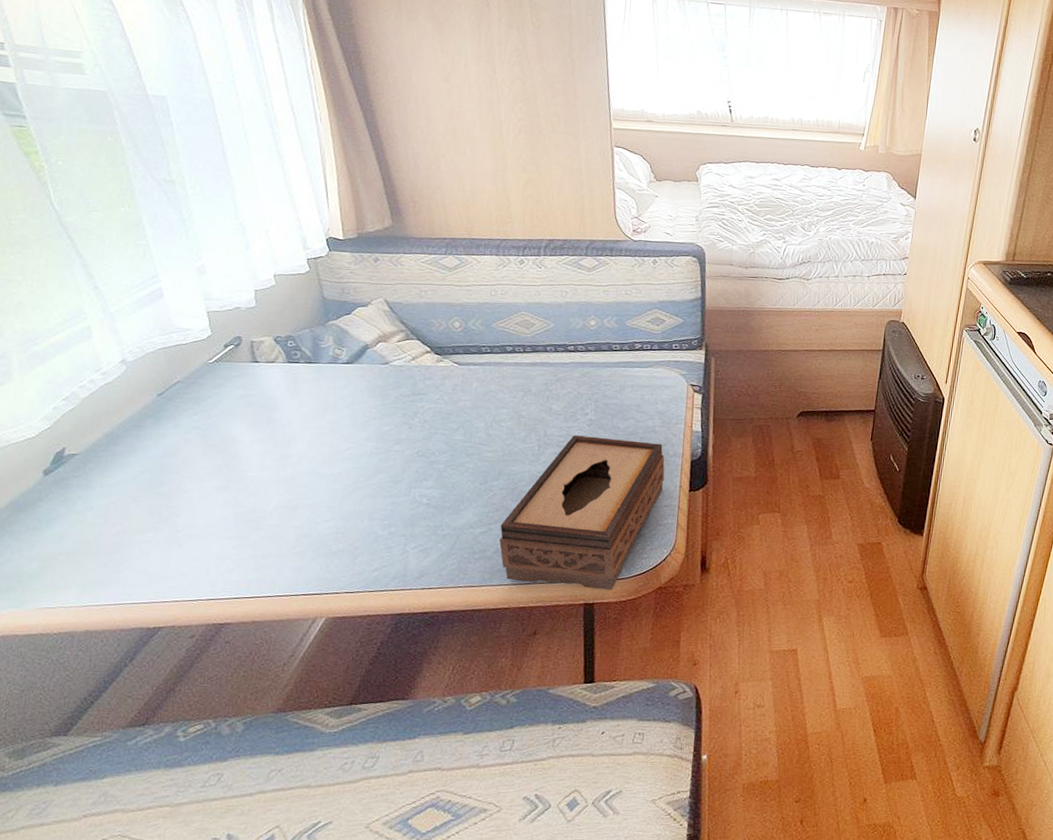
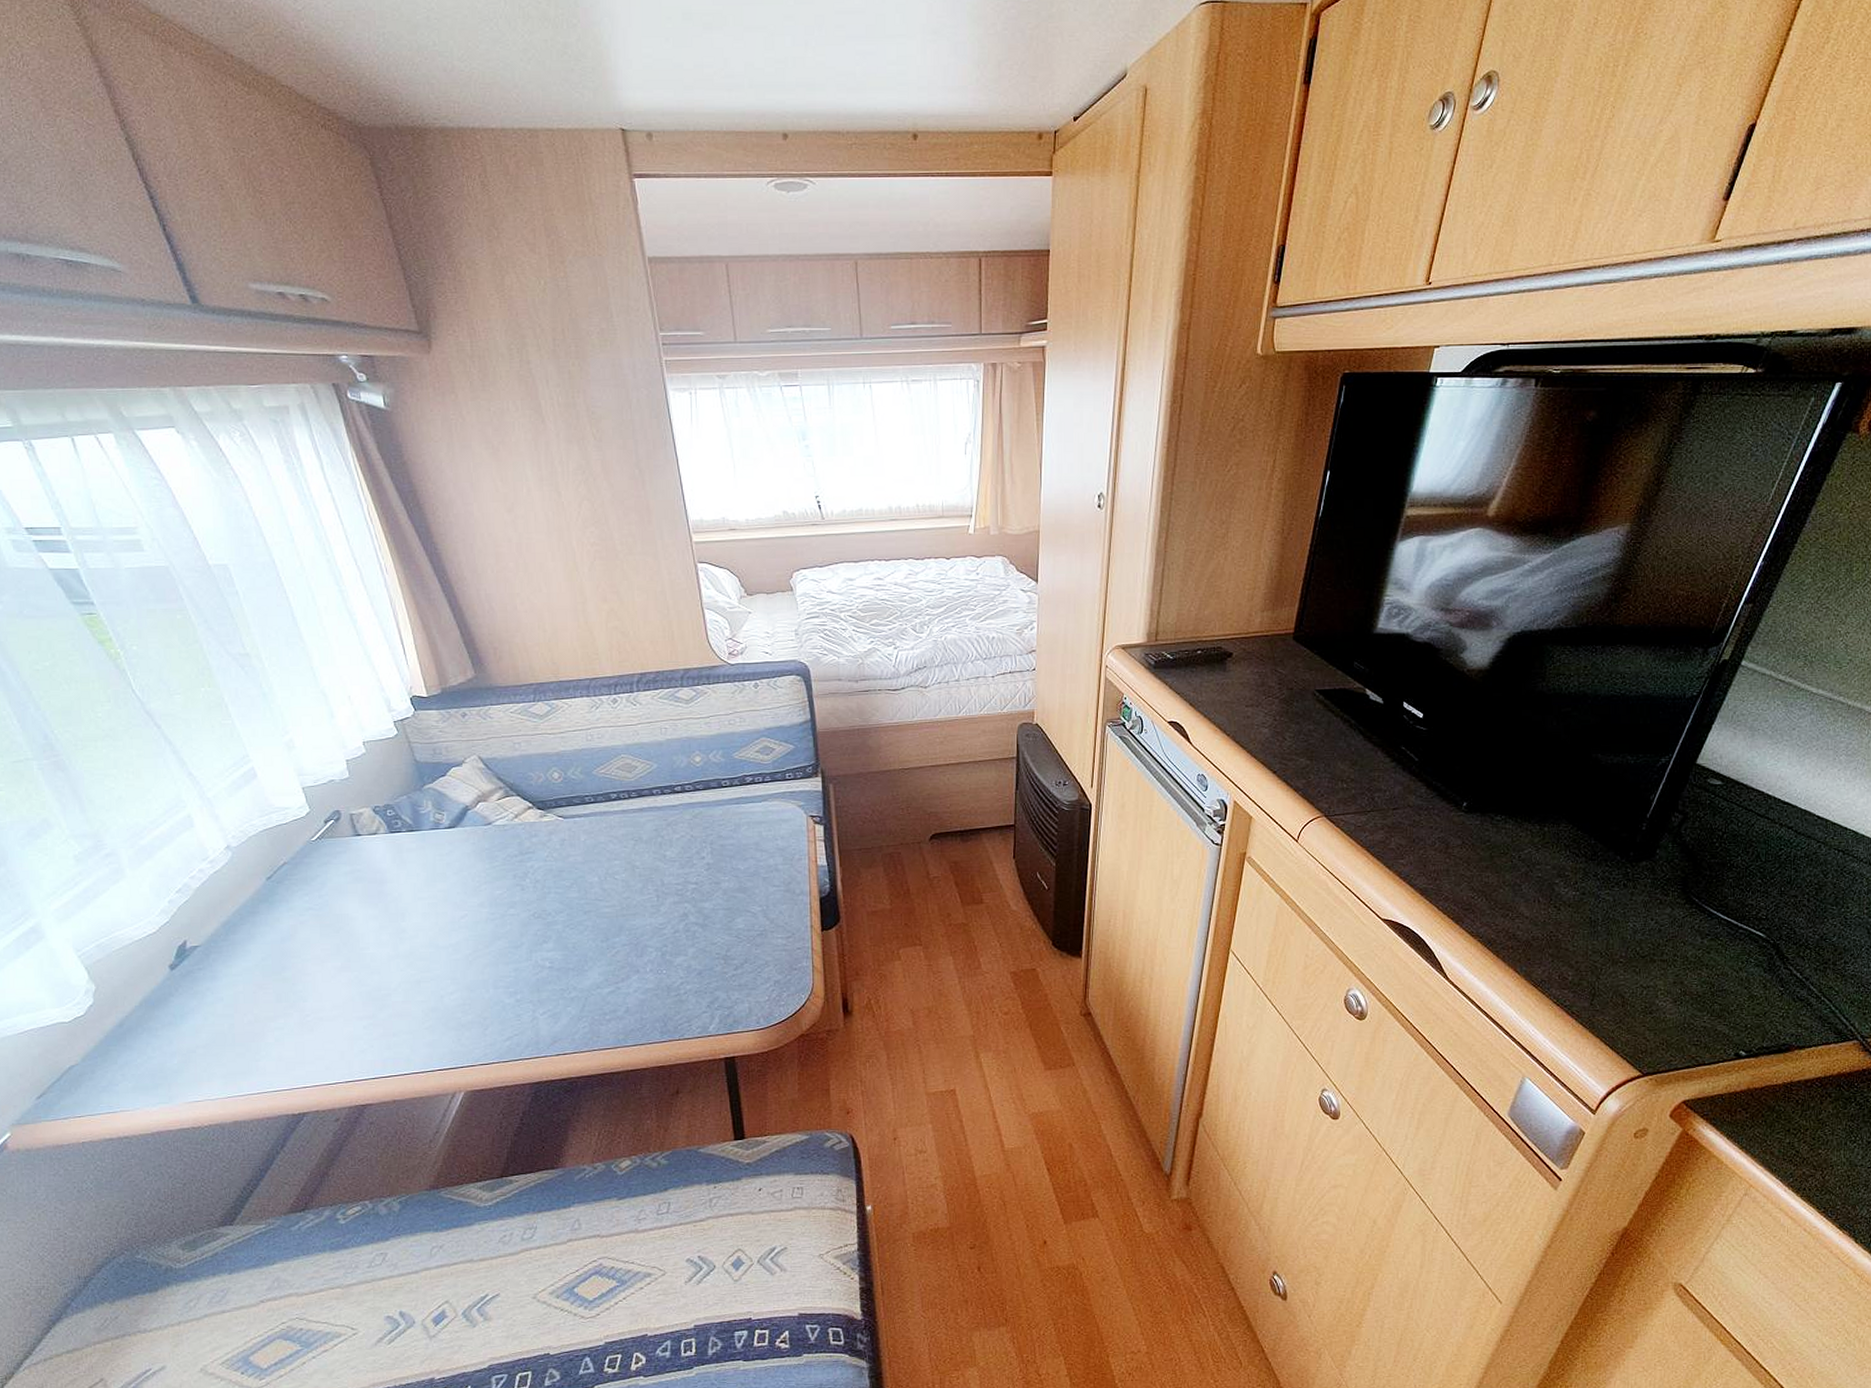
tissue box: present [499,435,665,590] -> none [628,881,794,1042]

